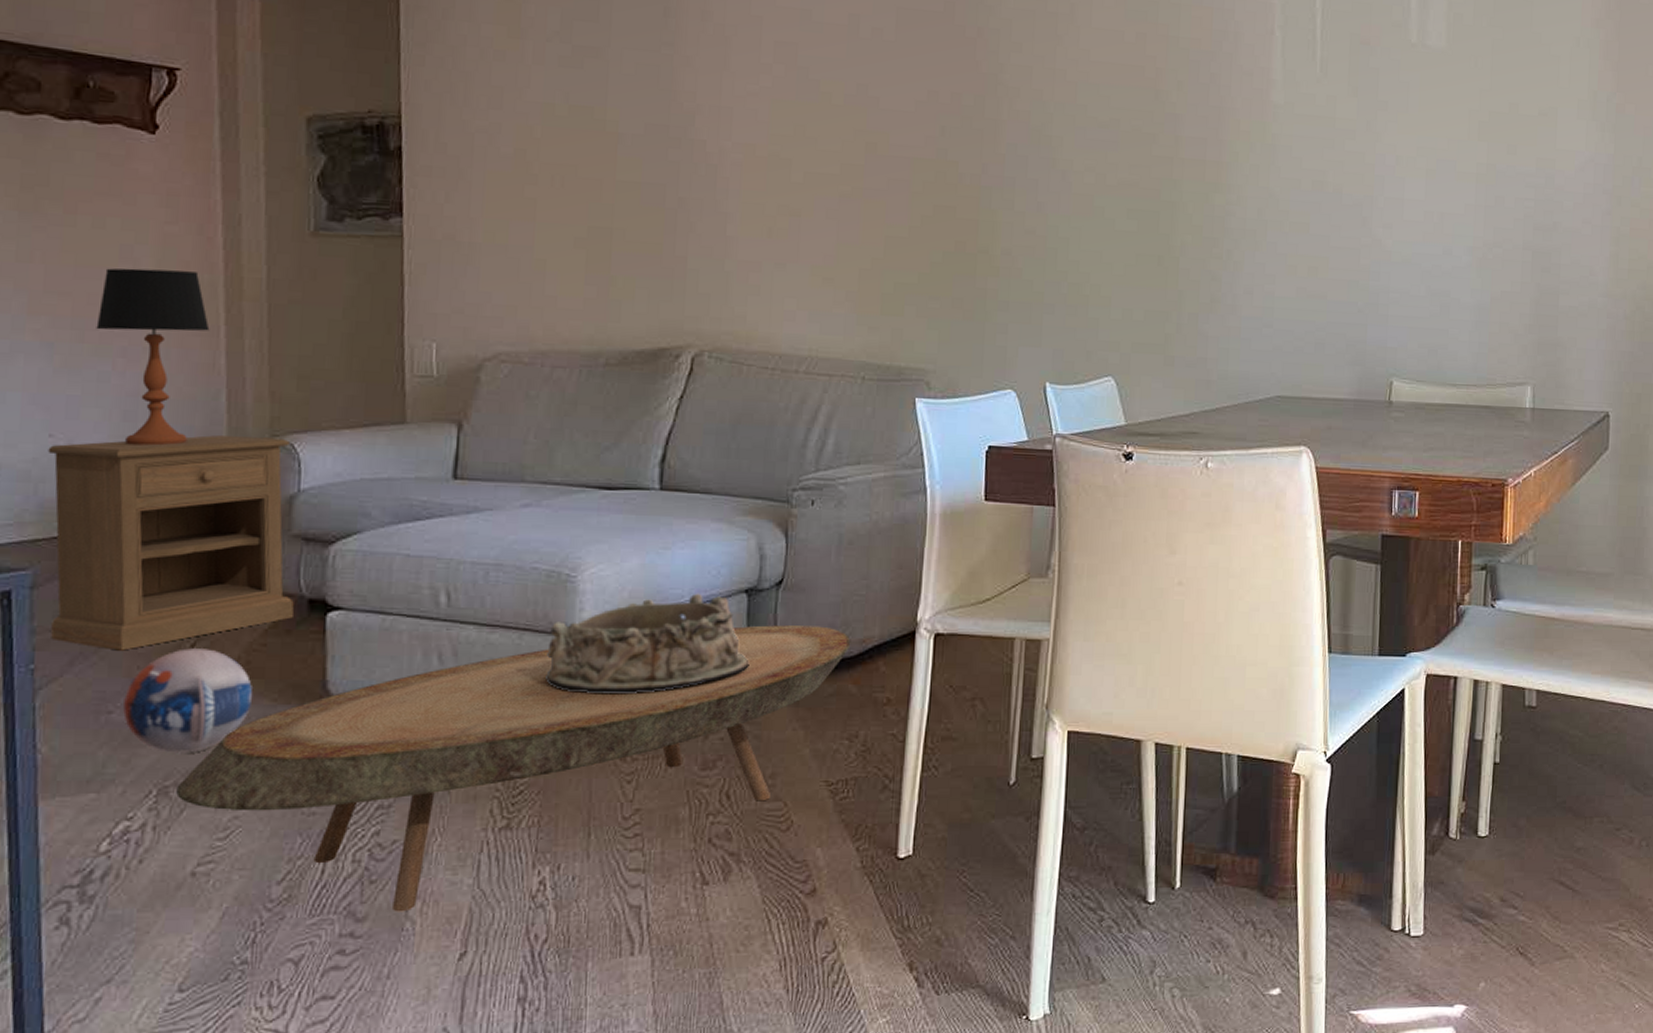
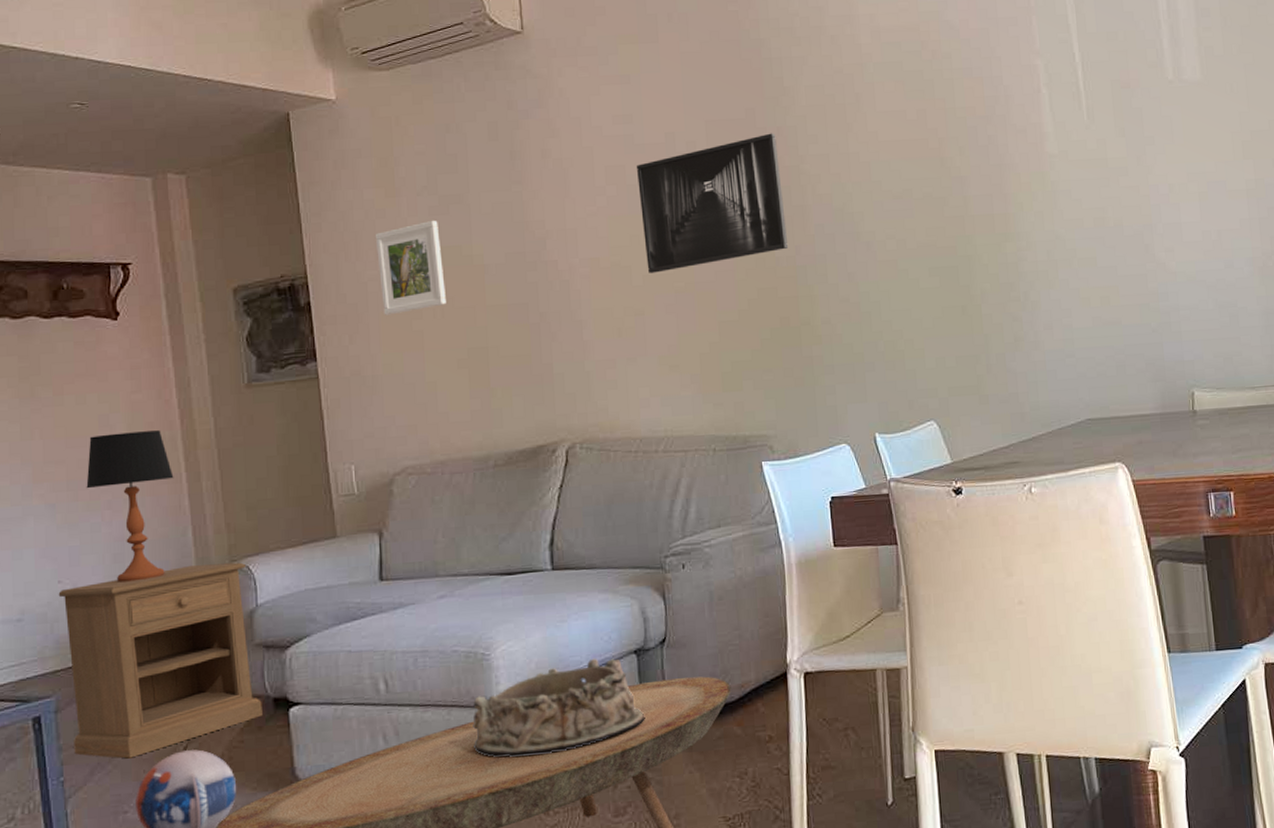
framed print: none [489,72,569,176] -> present [375,220,446,315]
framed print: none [810,32,976,172] -> present [636,133,789,273]

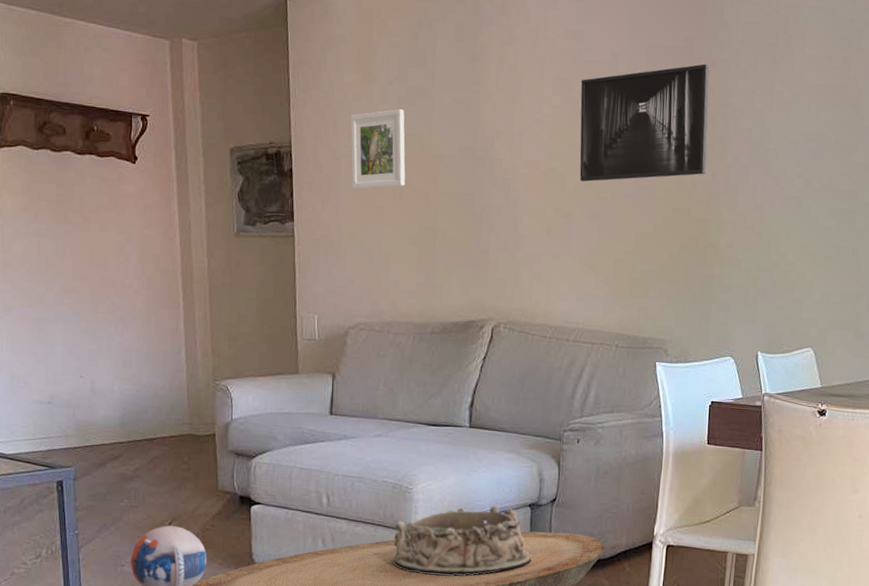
nightstand: present [58,562,262,759] -> none [80,379,231,525]
table lamp: present [86,430,174,583] -> none [105,260,174,386]

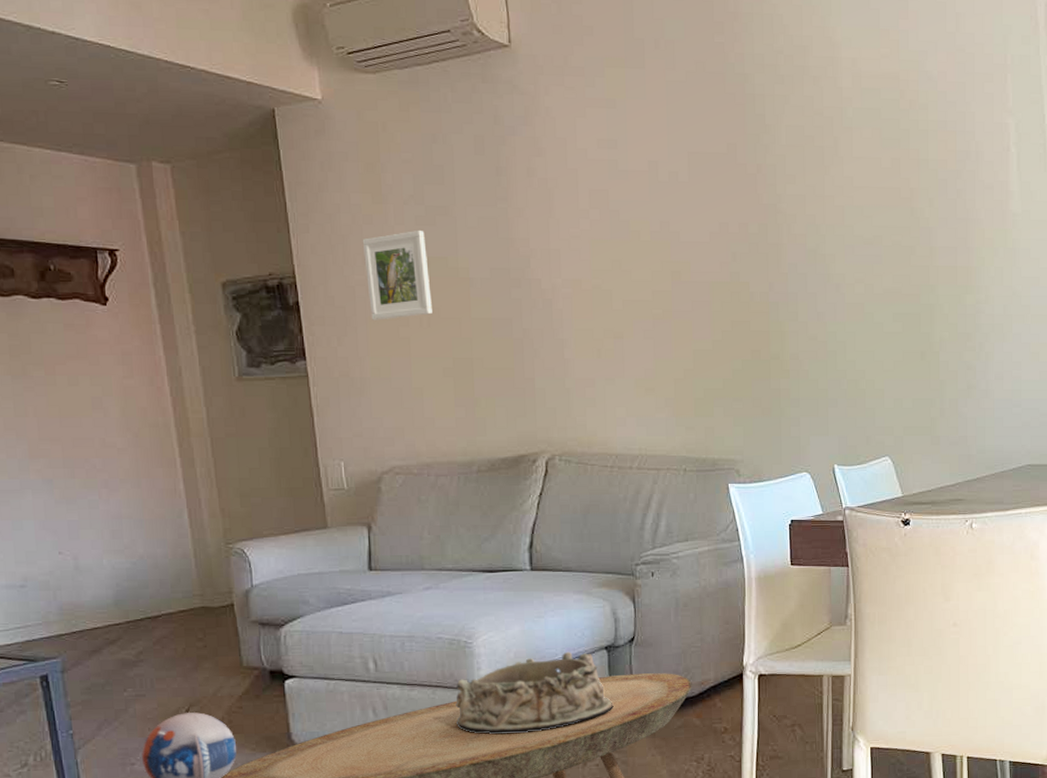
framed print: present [579,64,710,182] -> none [619,170,763,299]

